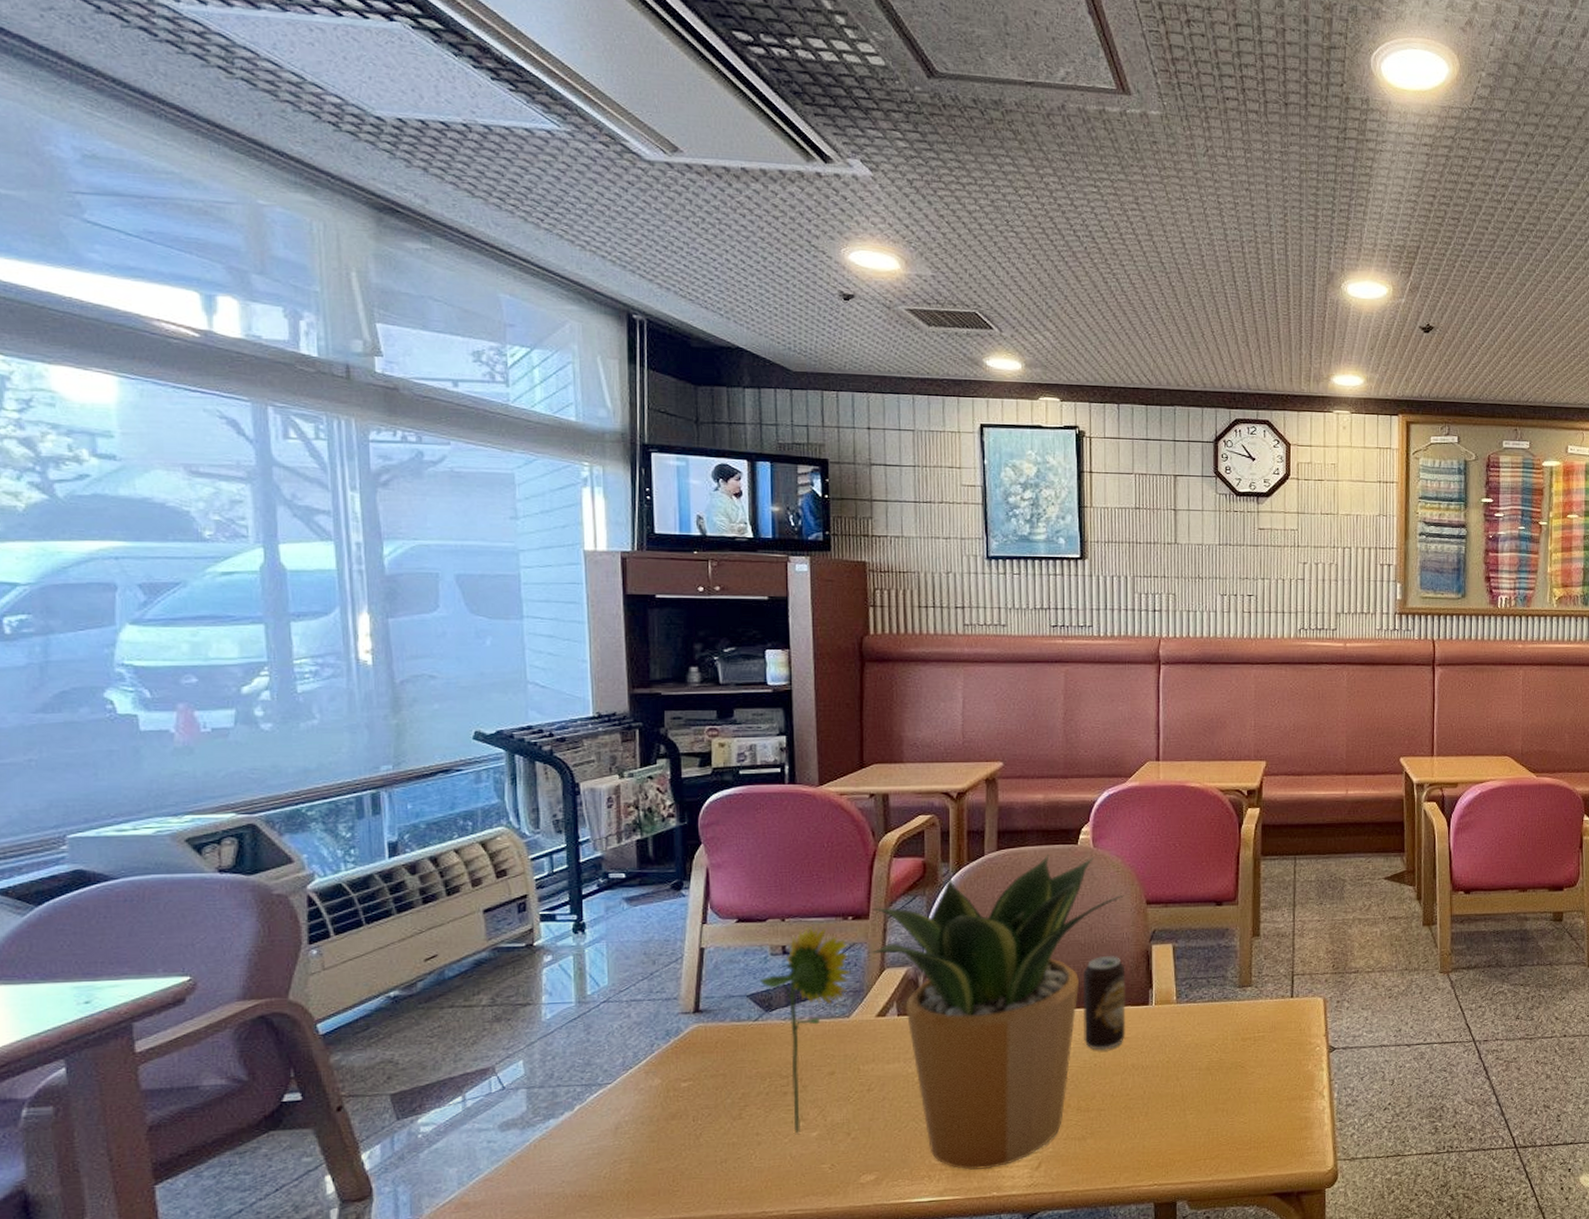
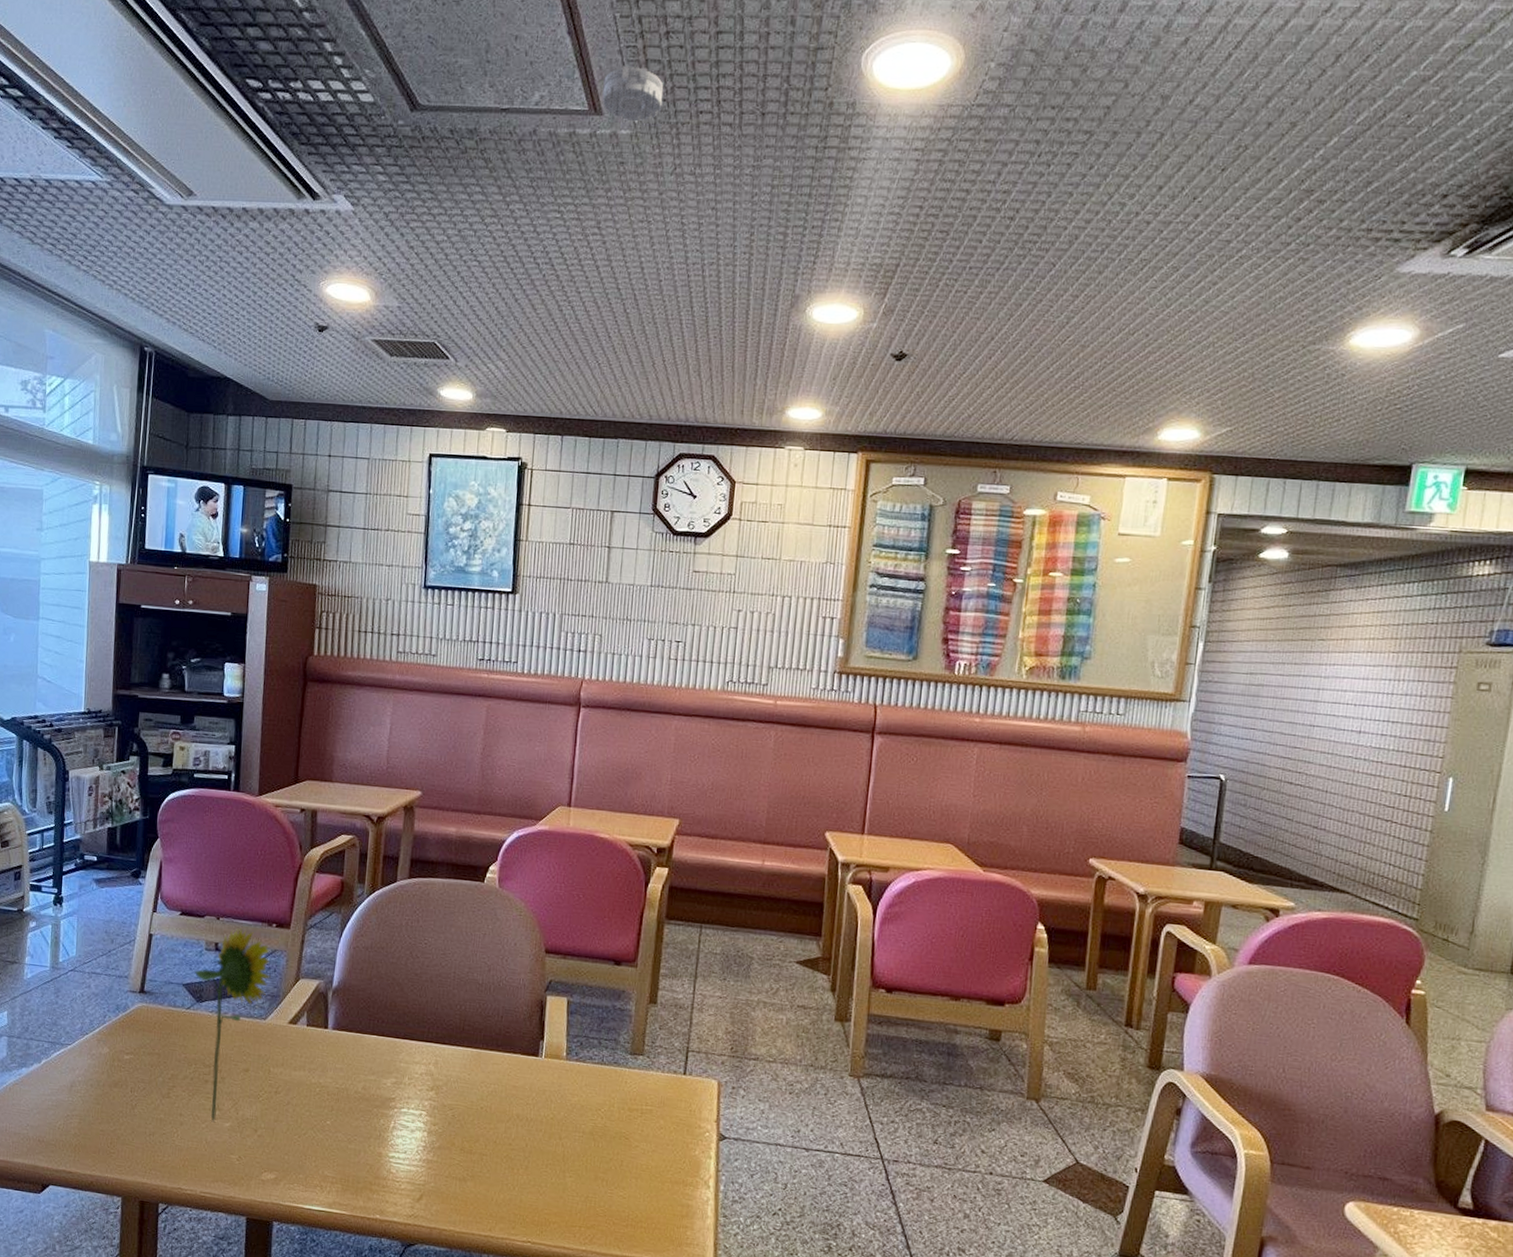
potted plant: present [871,855,1124,1170] -> none [289,889,524,1192]
beverage can: present [1082,955,1126,1050] -> none [473,999,519,1095]
smoke detector: none [1129,49,1189,103] -> present [602,65,664,121]

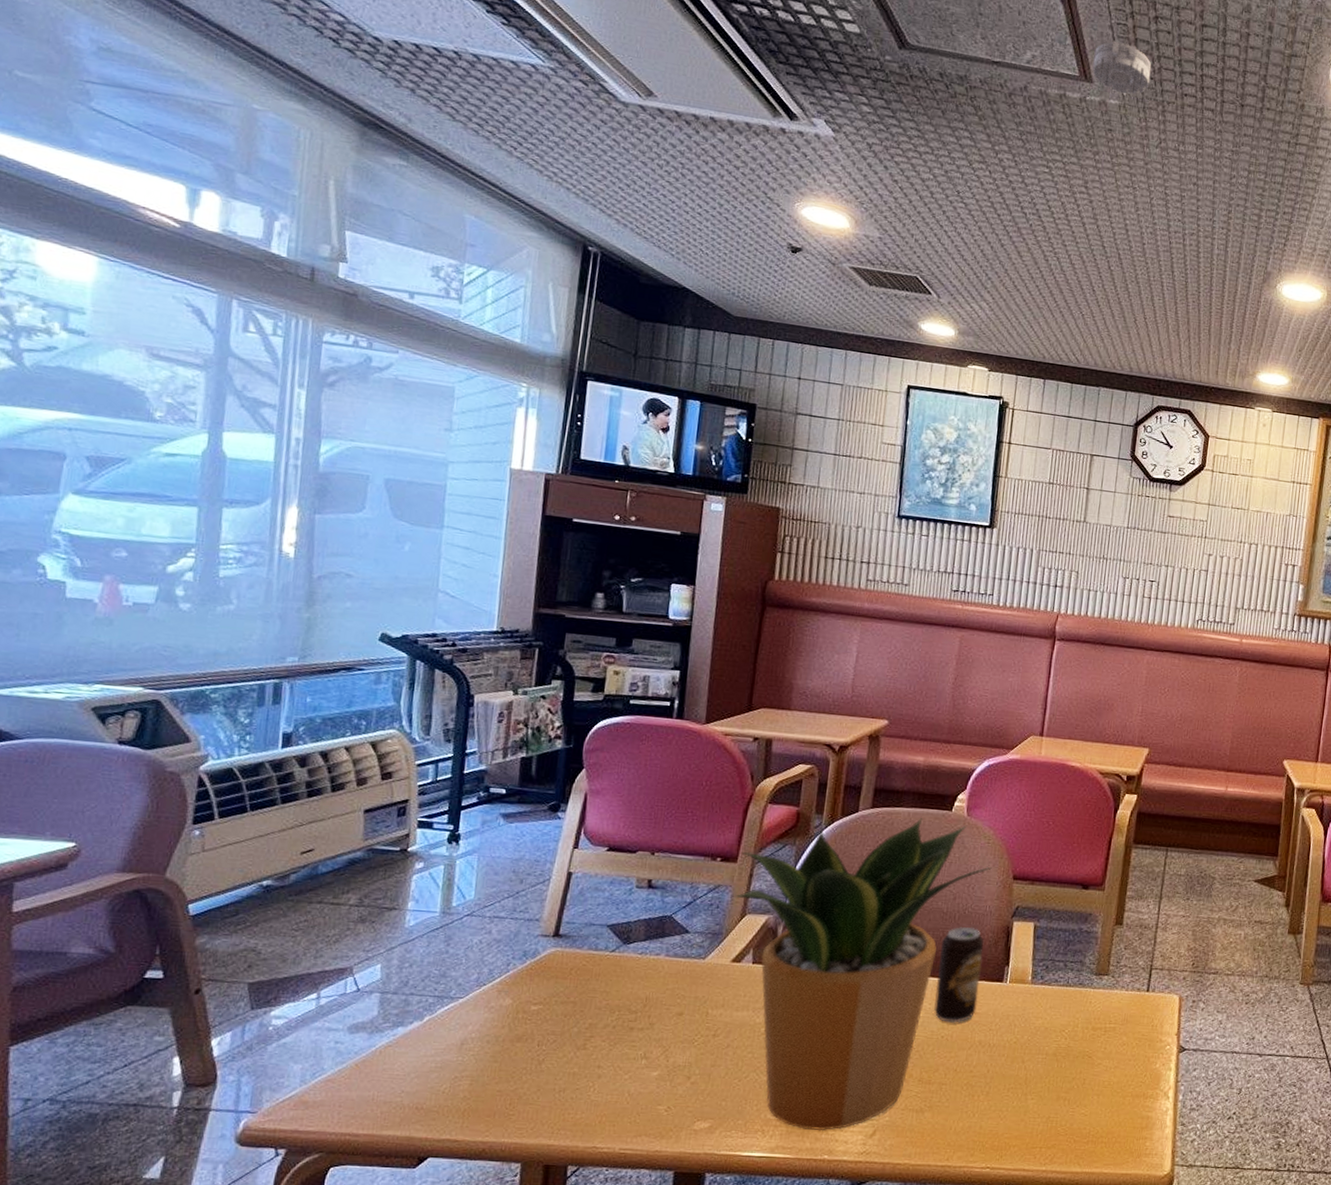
flower: present [194,928,272,1120] -> none [621,863,714,1070]
potted plant: none [289,889,524,1192] -> present [735,818,992,1131]
beverage can: none [473,999,519,1095] -> present [934,926,984,1023]

